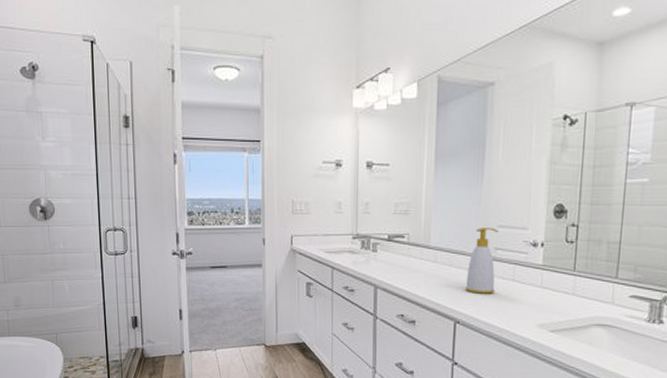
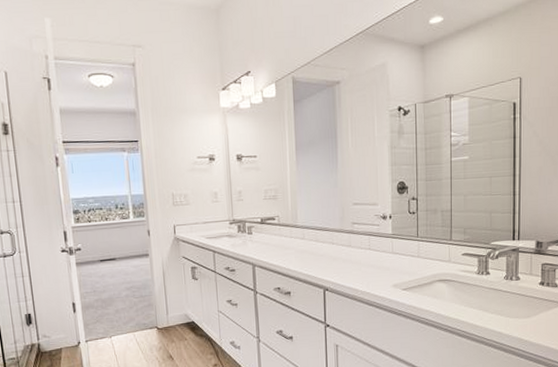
soap bottle: present [465,228,498,294] -> none [330,205,355,264]

